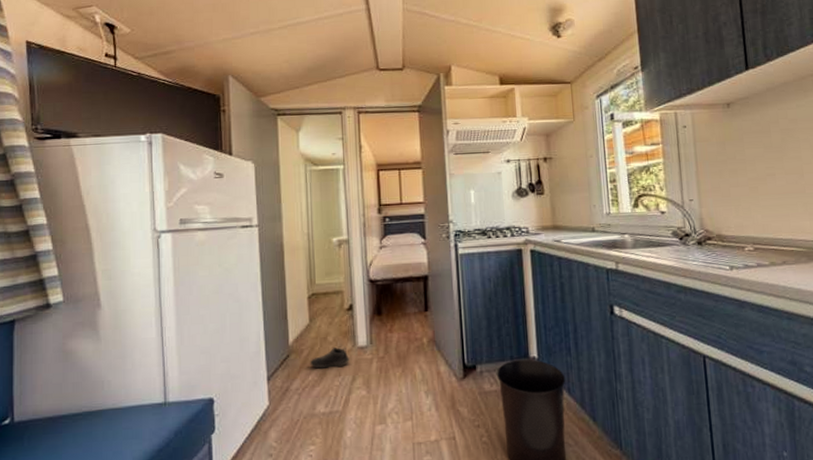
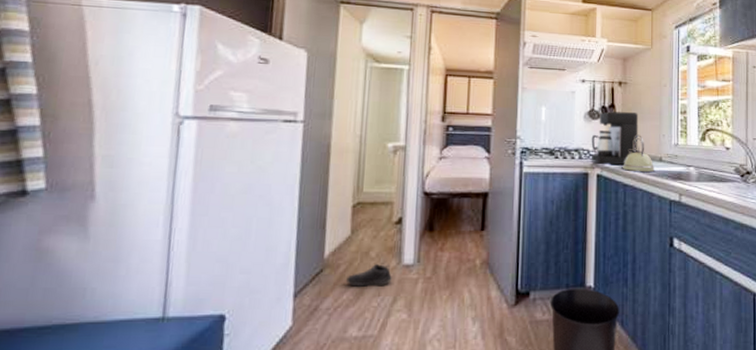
coffee maker: none [521,186,570,240] -> present [591,111,639,165]
kettle: none [555,207,588,245] -> present [623,135,654,173]

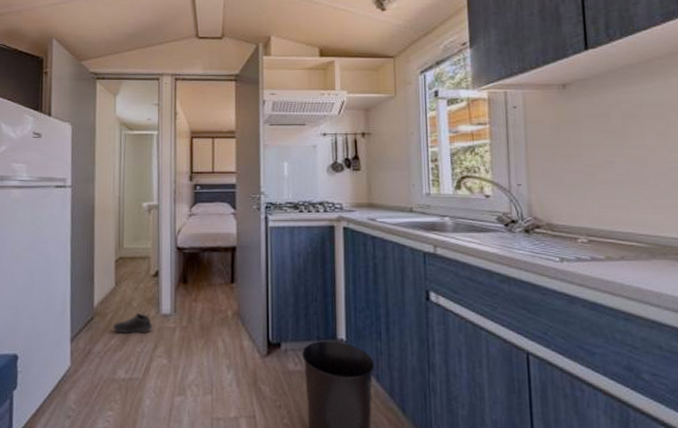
coffee maker: present [591,111,639,165] -> none [335,163,386,218]
kettle: present [623,135,654,173] -> none [370,185,405,224]

